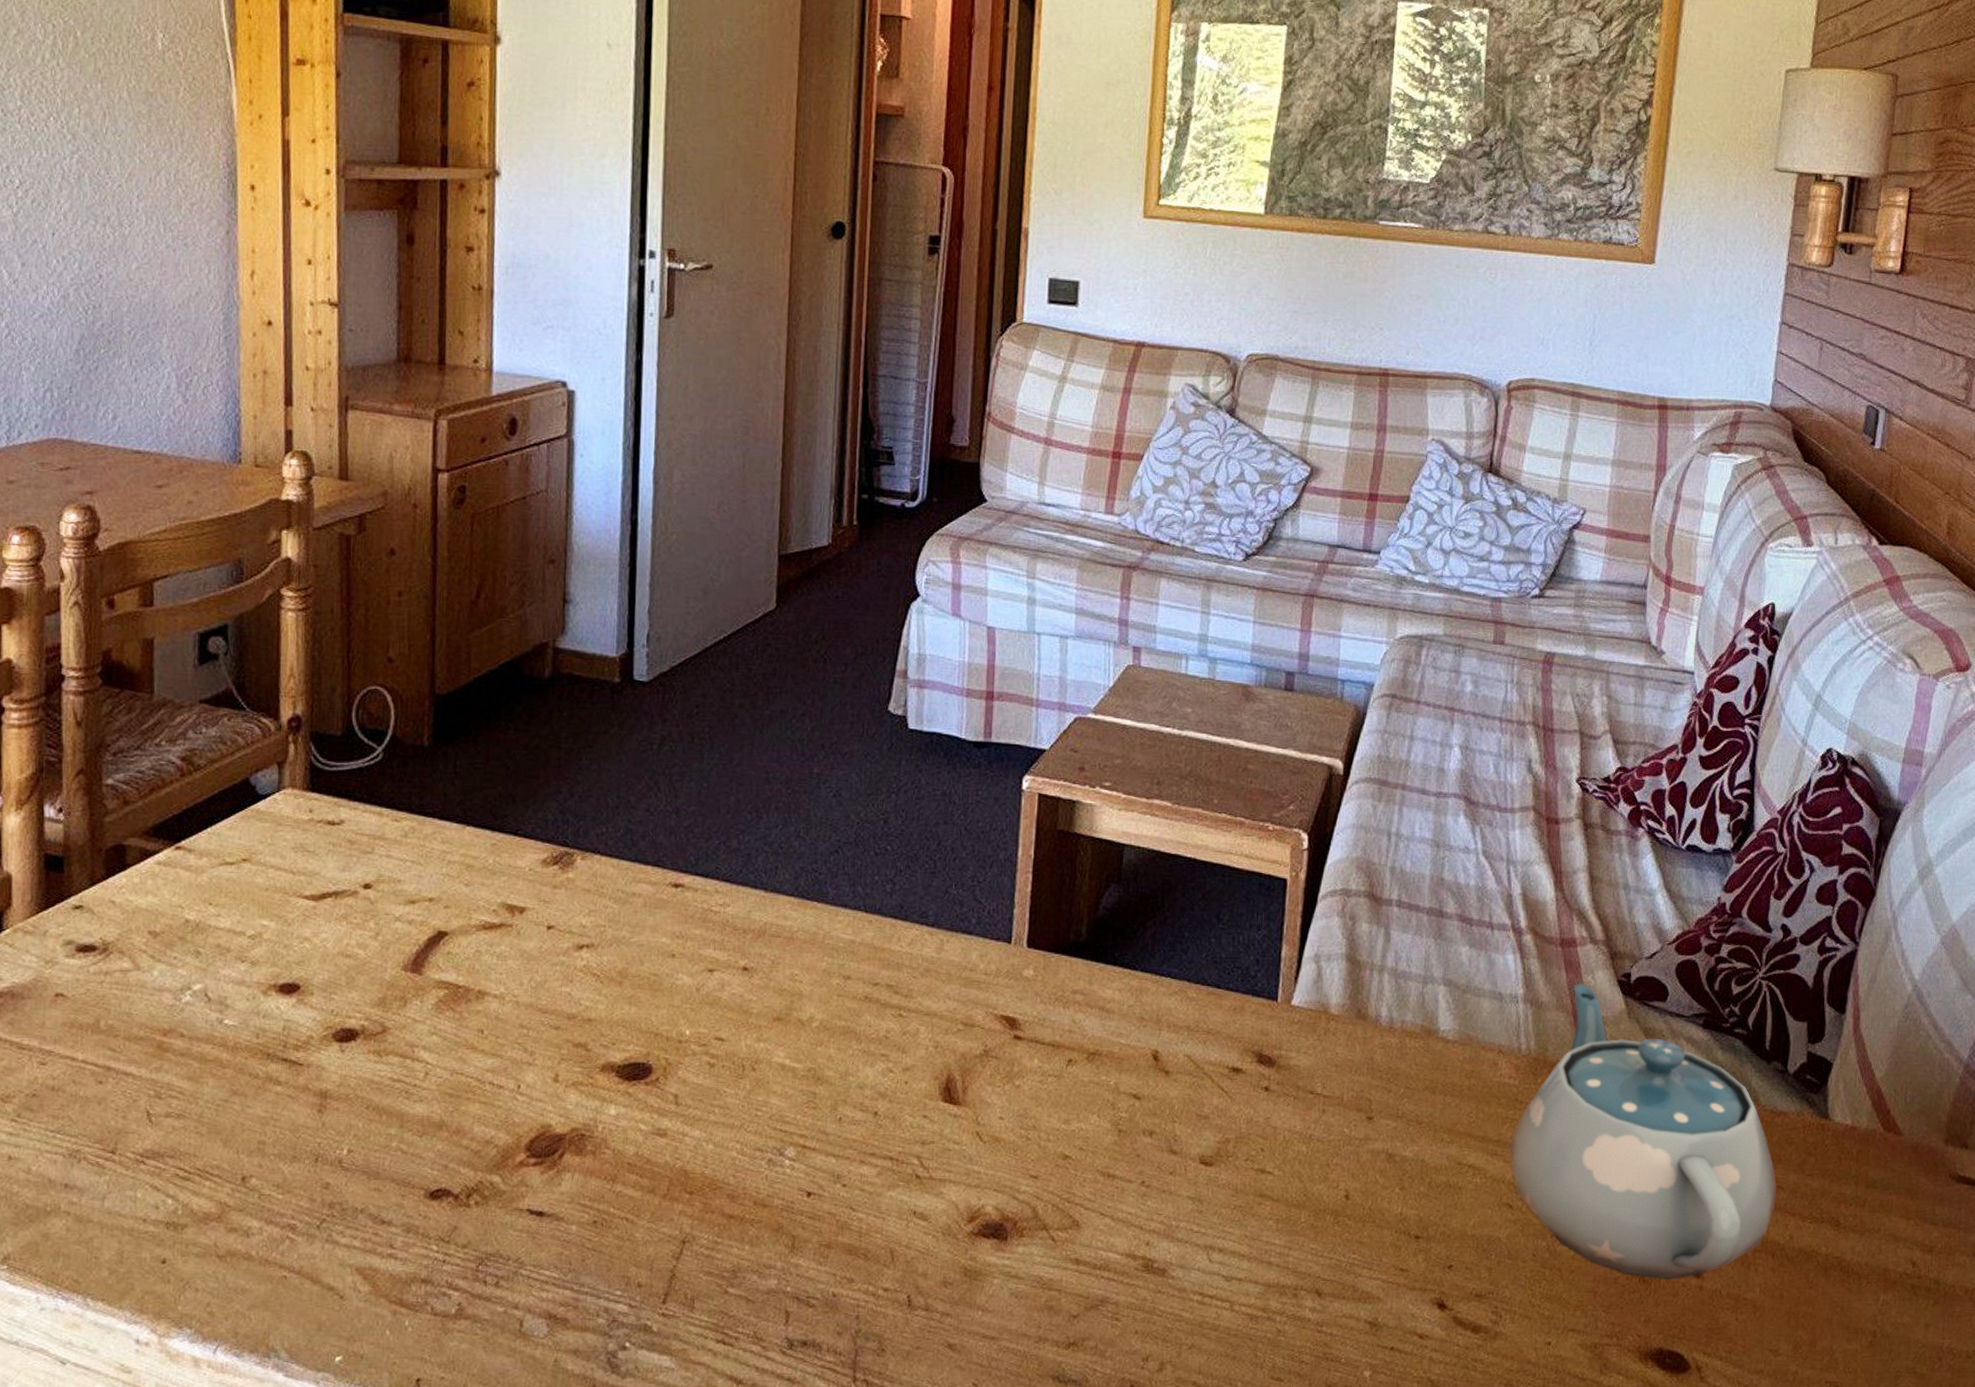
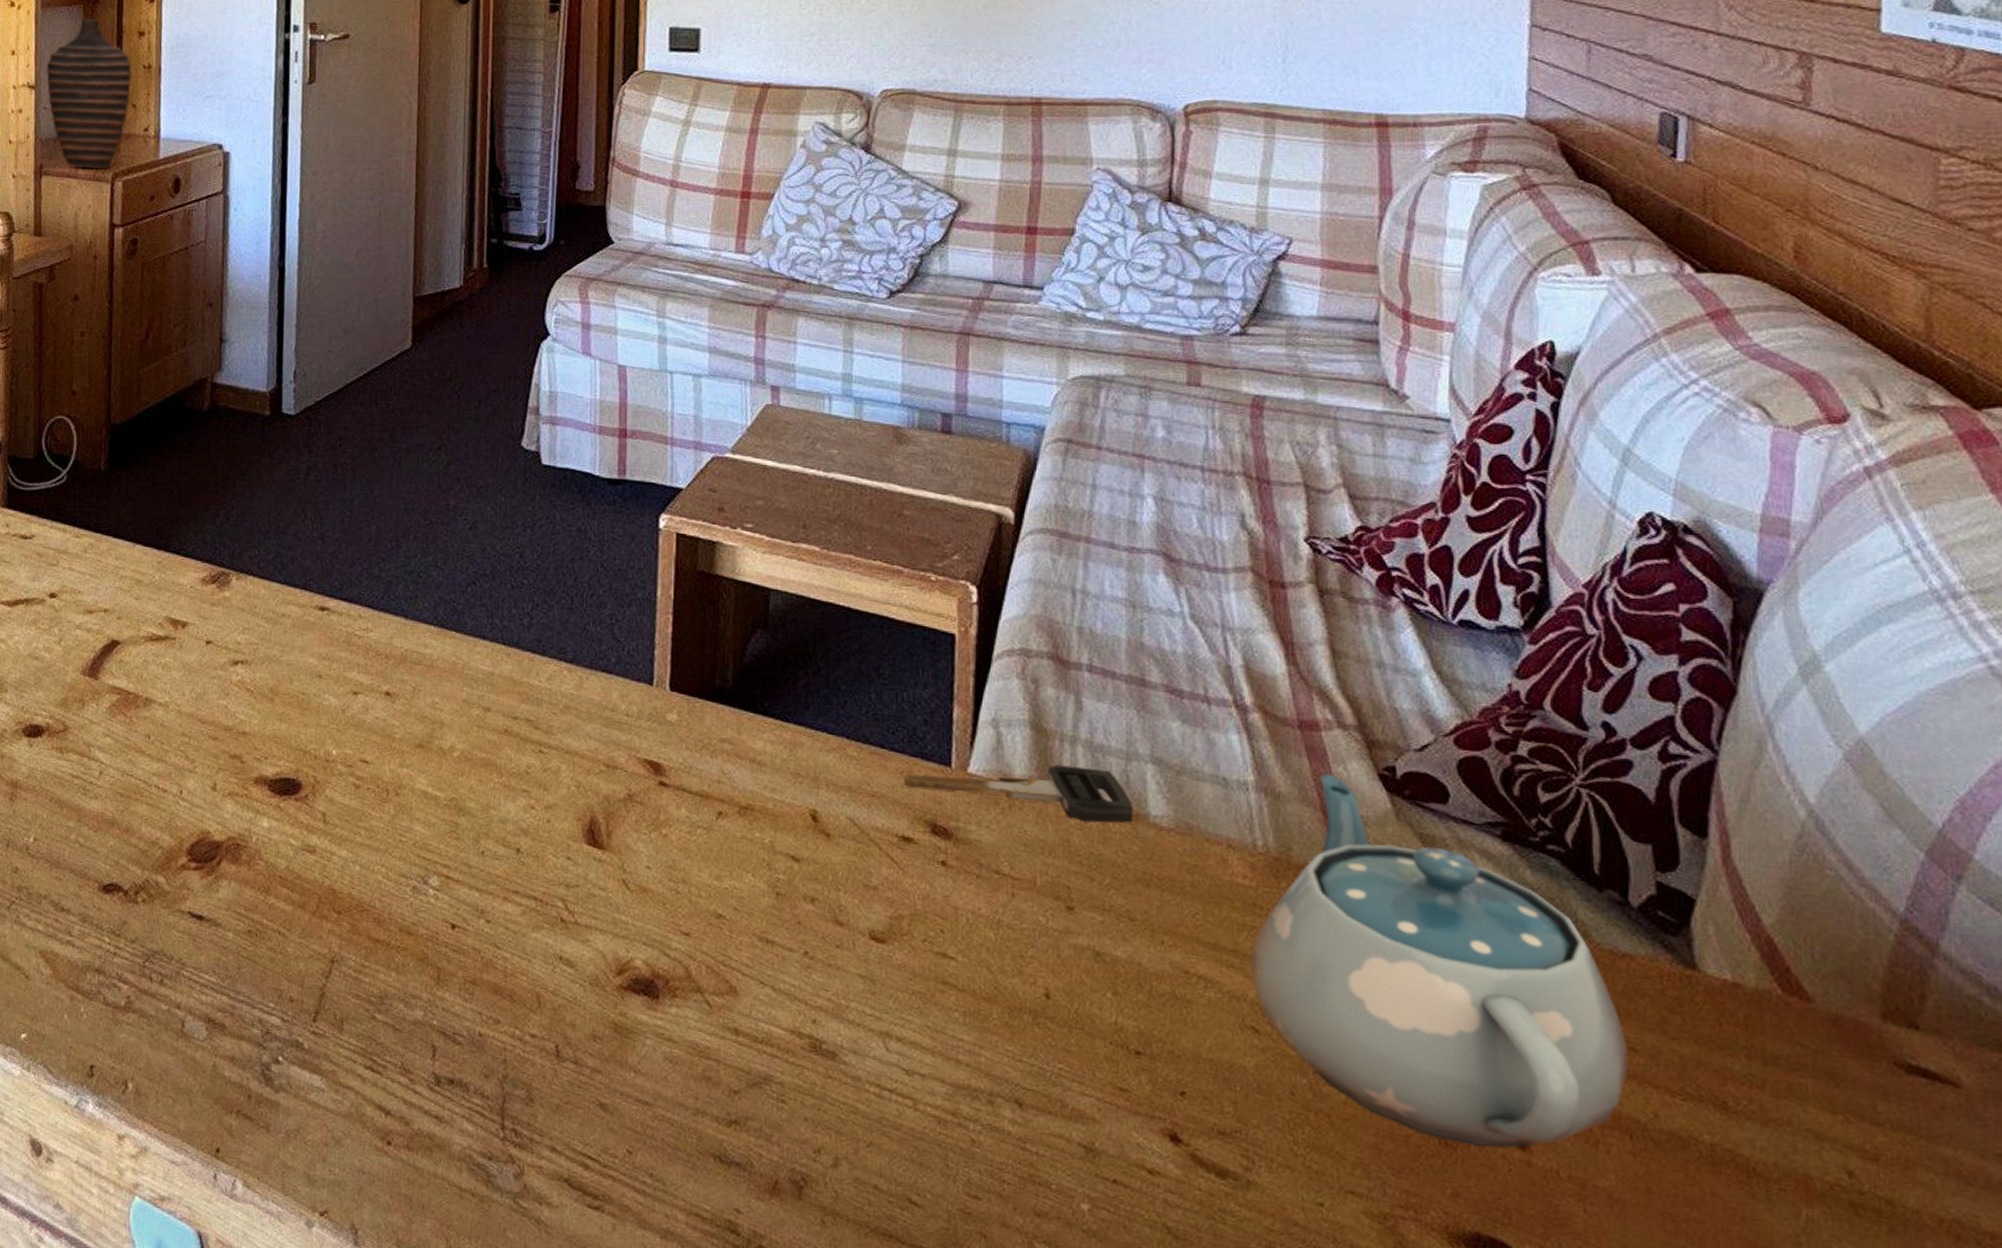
decorative vase: none [352,228,459,405] -> present [47,20,132,169]
key: none [1235,992,1427,1041] -> present [903,764,1134,823]

